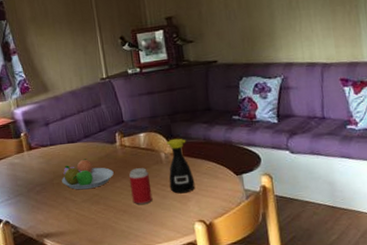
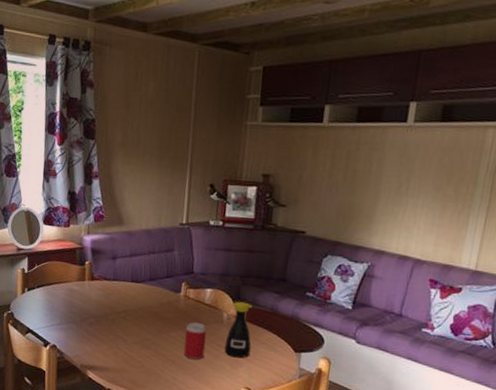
fruit bowl: present [62,159,114,190] -> none [117,301,171,333]

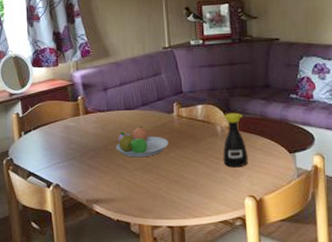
fruit bowl: none [117,301,171,333] -> present [116,127,169,158]
beverage can: present [183,322,206,360] -> none [183,140,205,176]

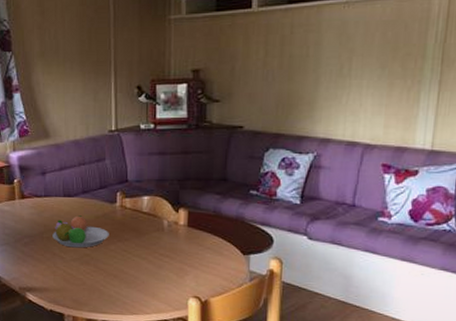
bottle: present [223,112,248,168] -> none [168,206,196,266]

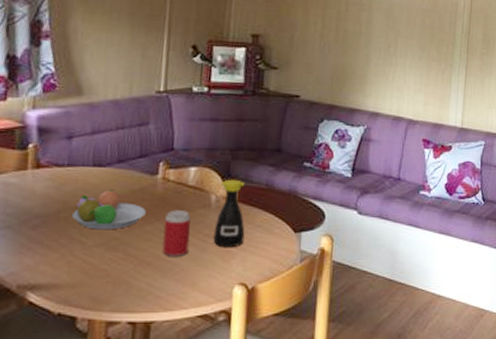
beverage can: none [124,233,148,271] -> present [162,210,191,256]
bottle: none [168,206,196,266] -> present [213,179,245,248]

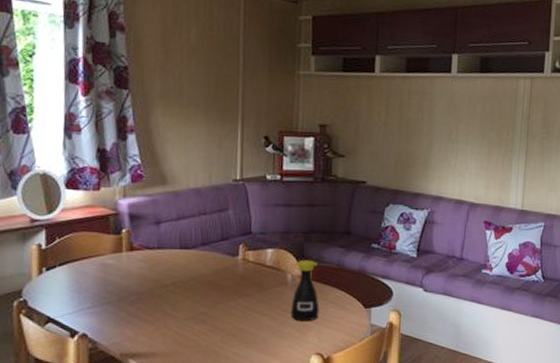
fruit bowl: present [72,189,146,230] -> none [164,269,229,306]
beverage can: present [162,210,191,256] -> none [245,288,270,329]

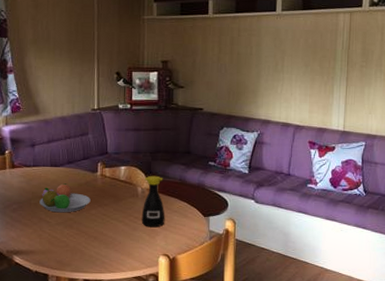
fruit bowl: none [164,269,229,306] -> present [39,183,91,213]

